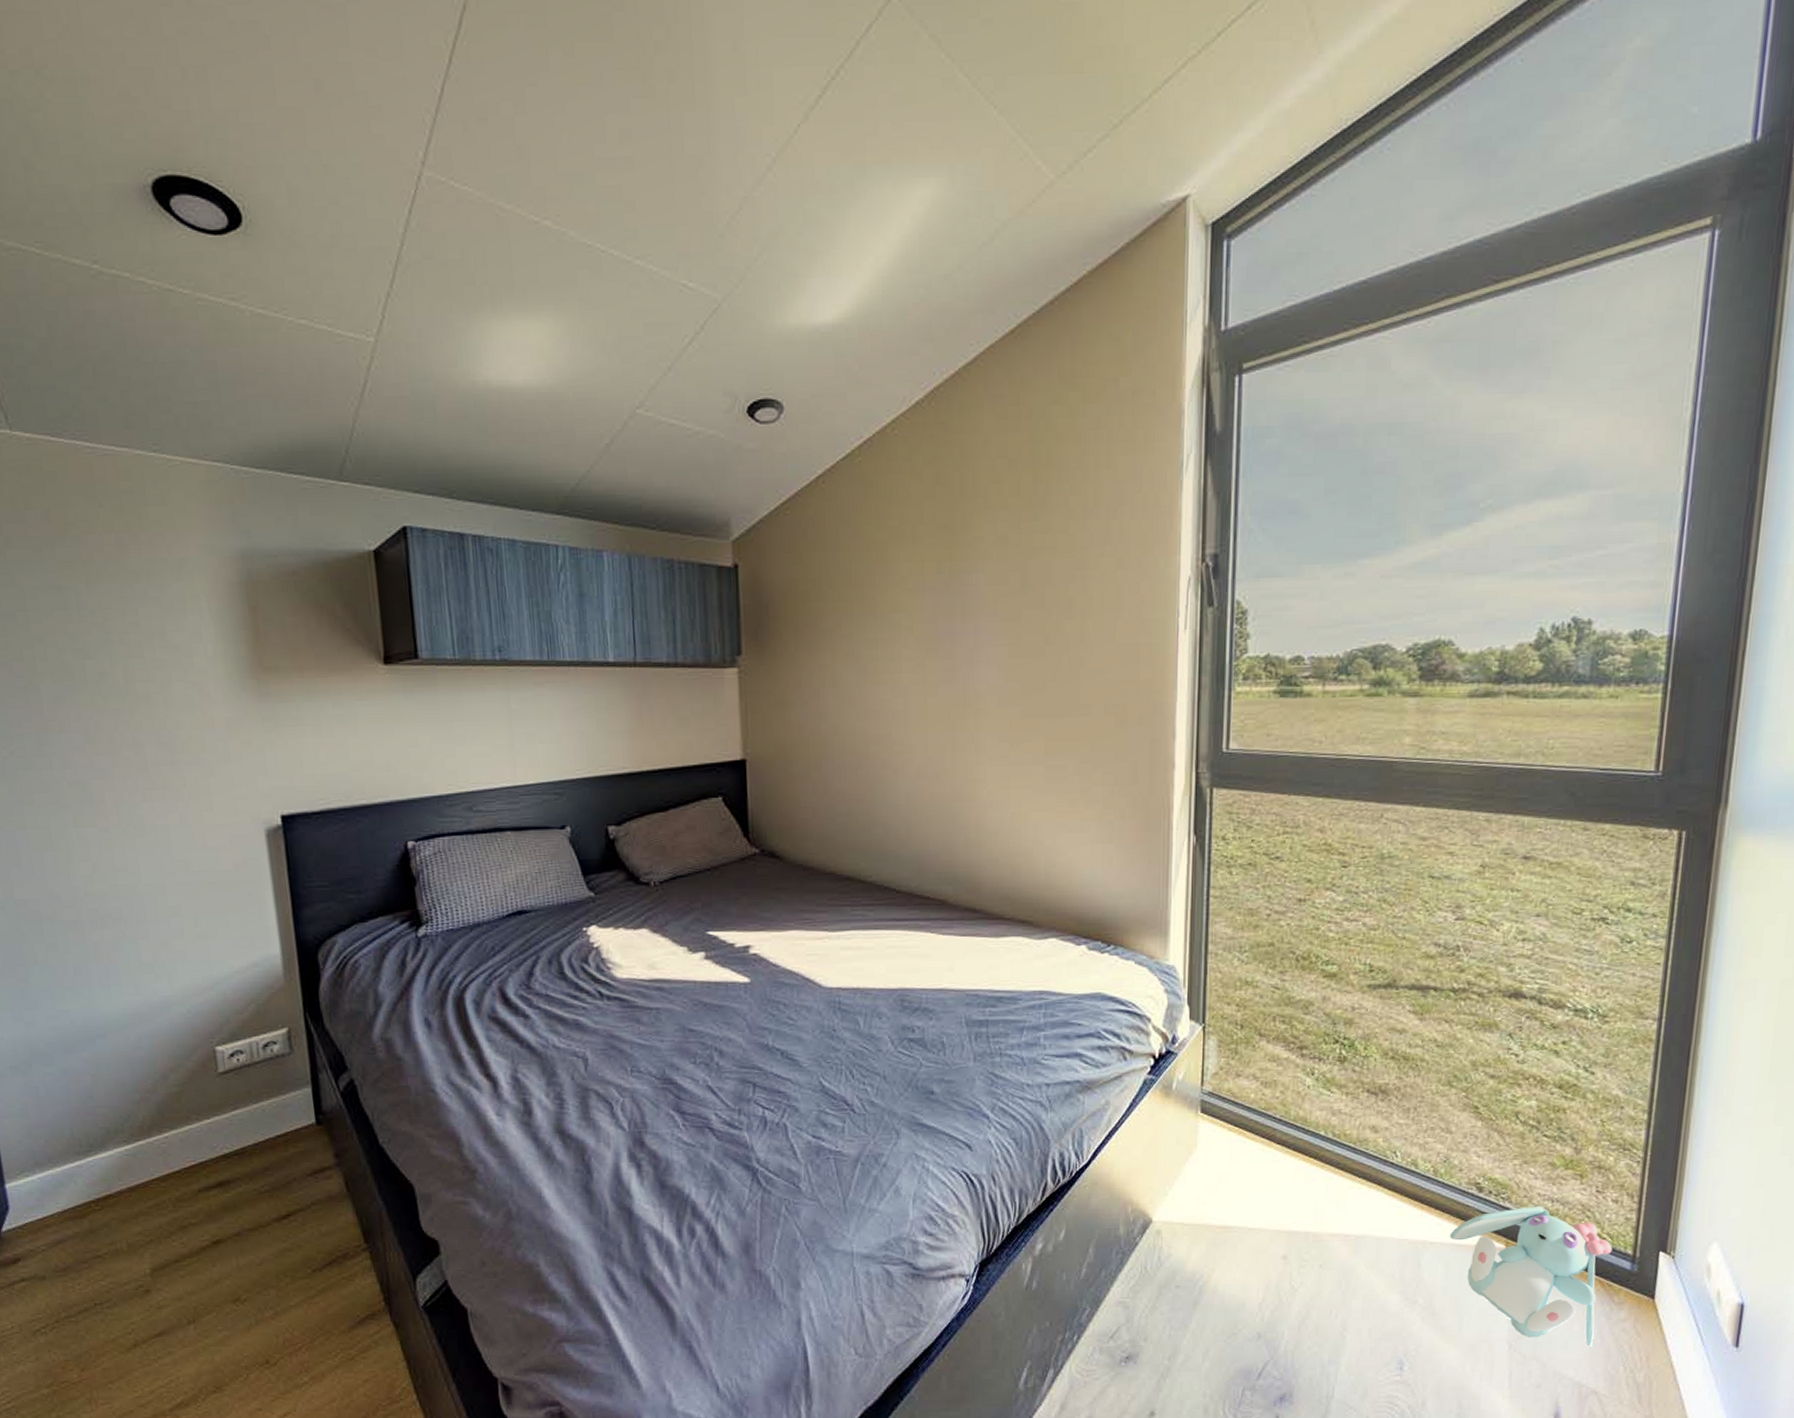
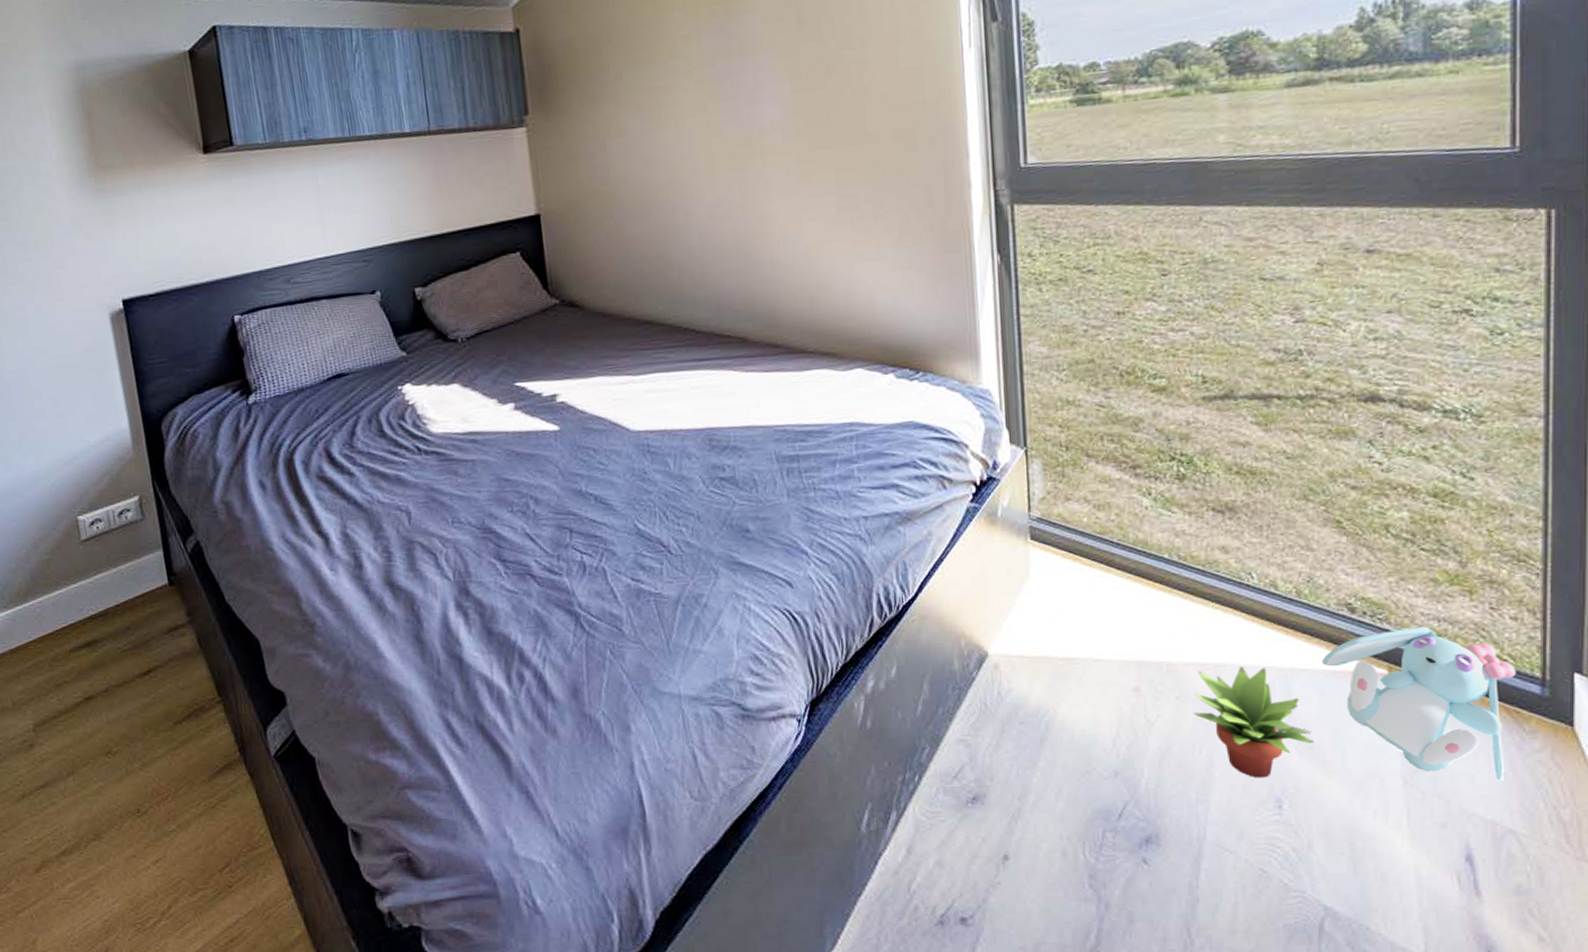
succulent plant: none [1333,1238,1436,1342] -> present [1193,666,1314,778]

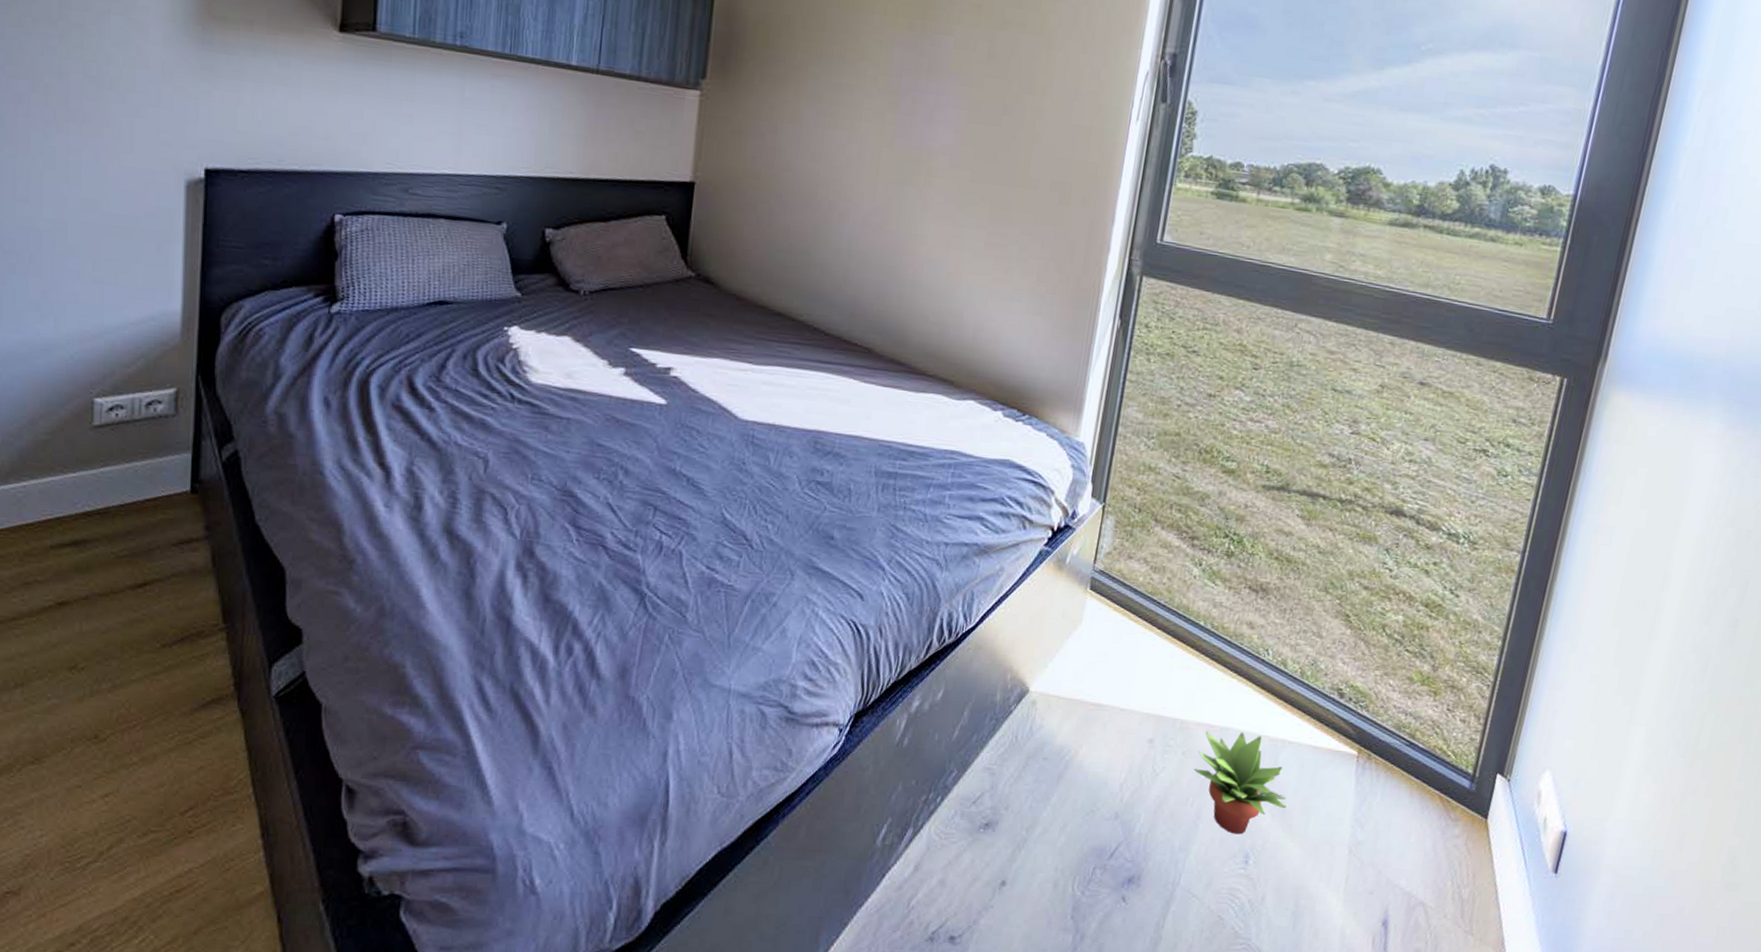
stuffed animal: present [1322,626,1516,781] -> none [1308,717,1455,859]

